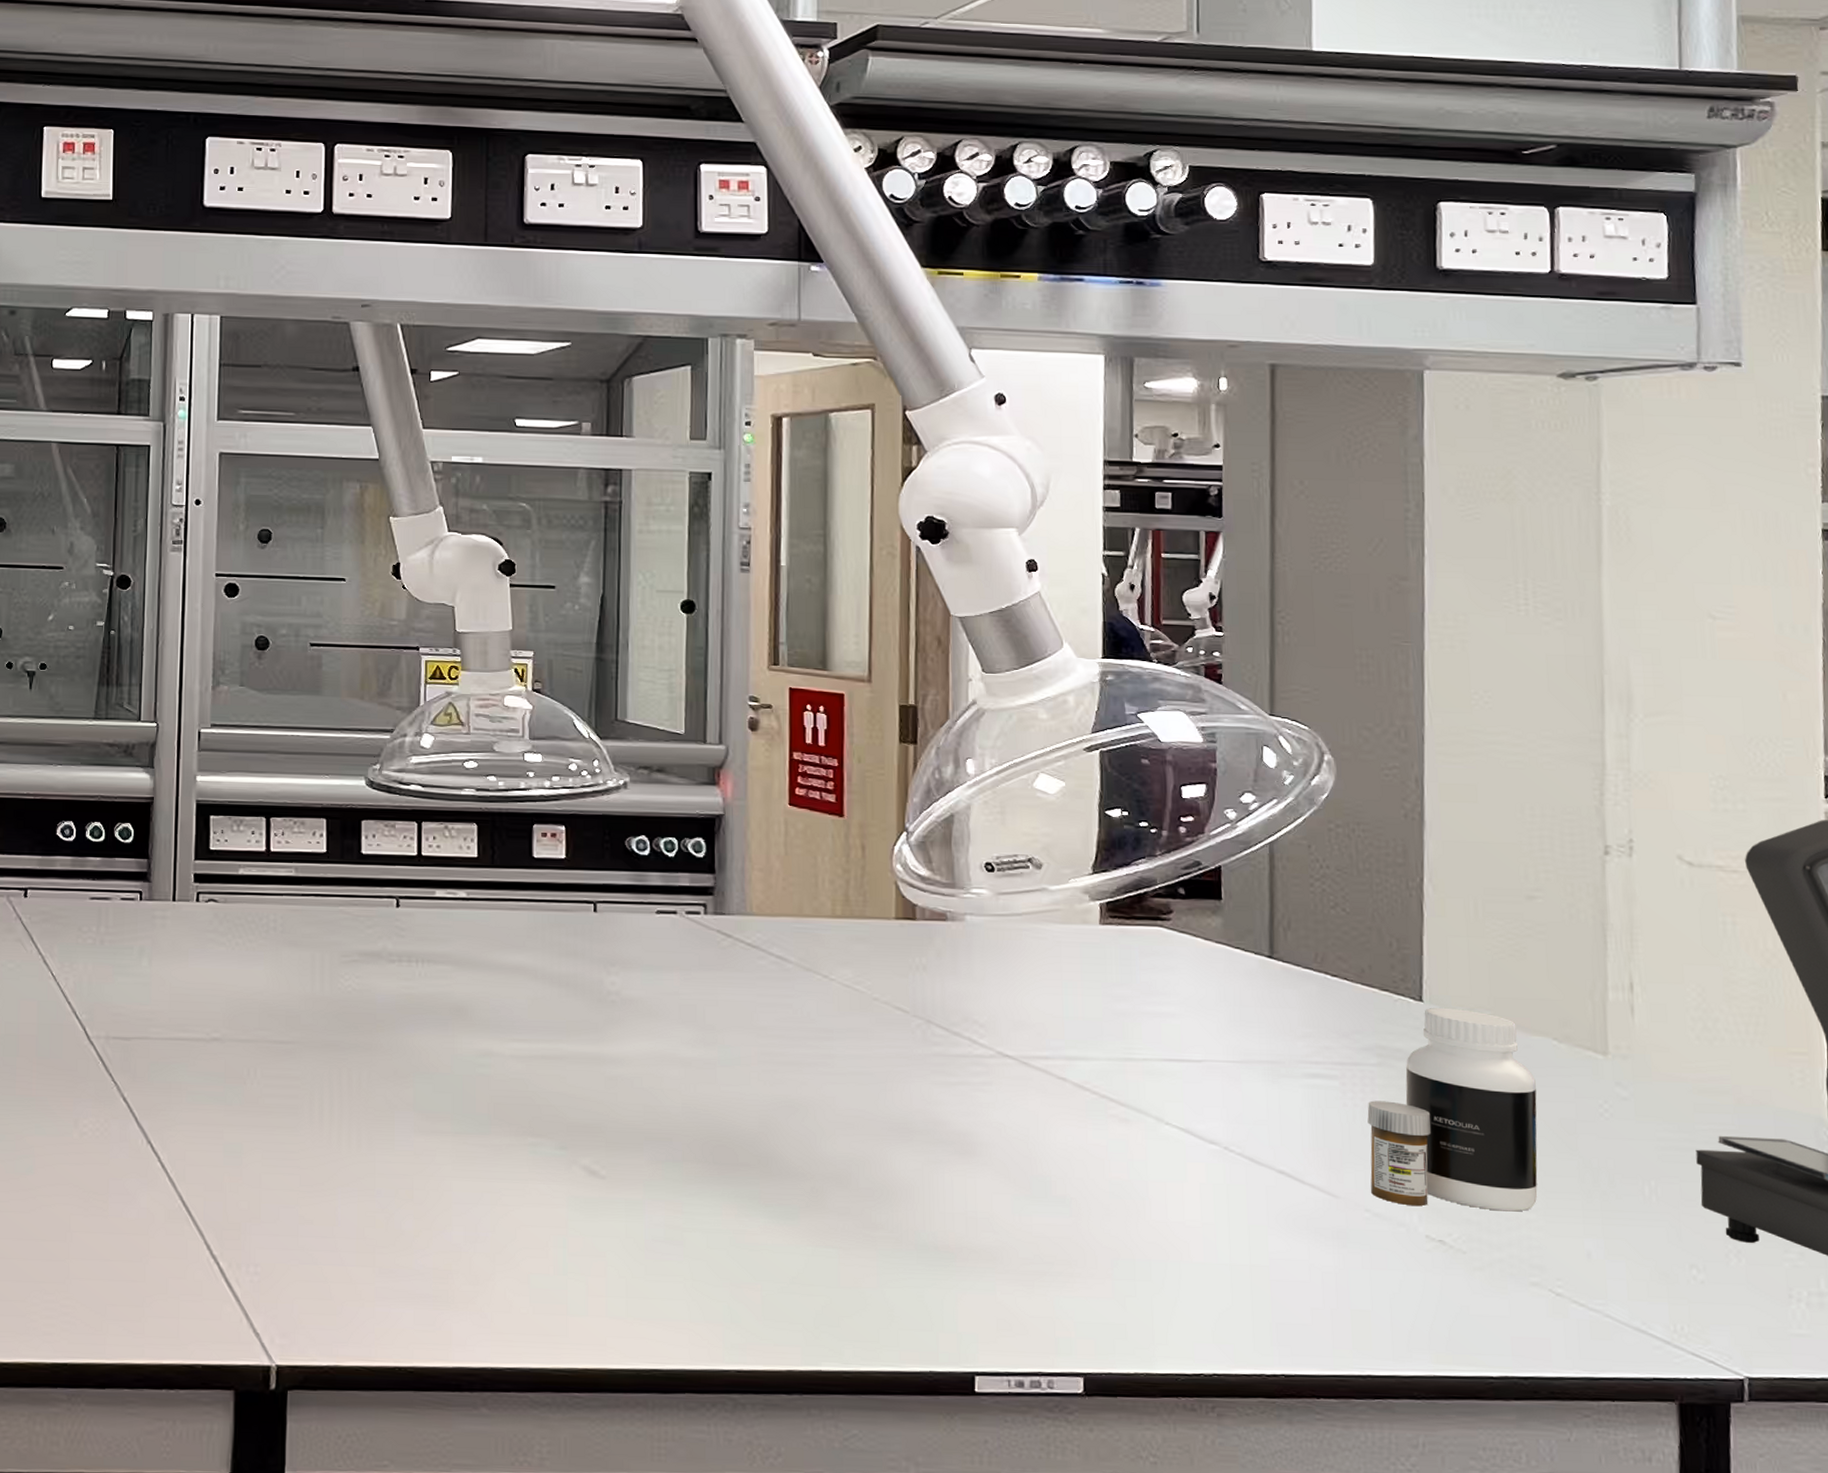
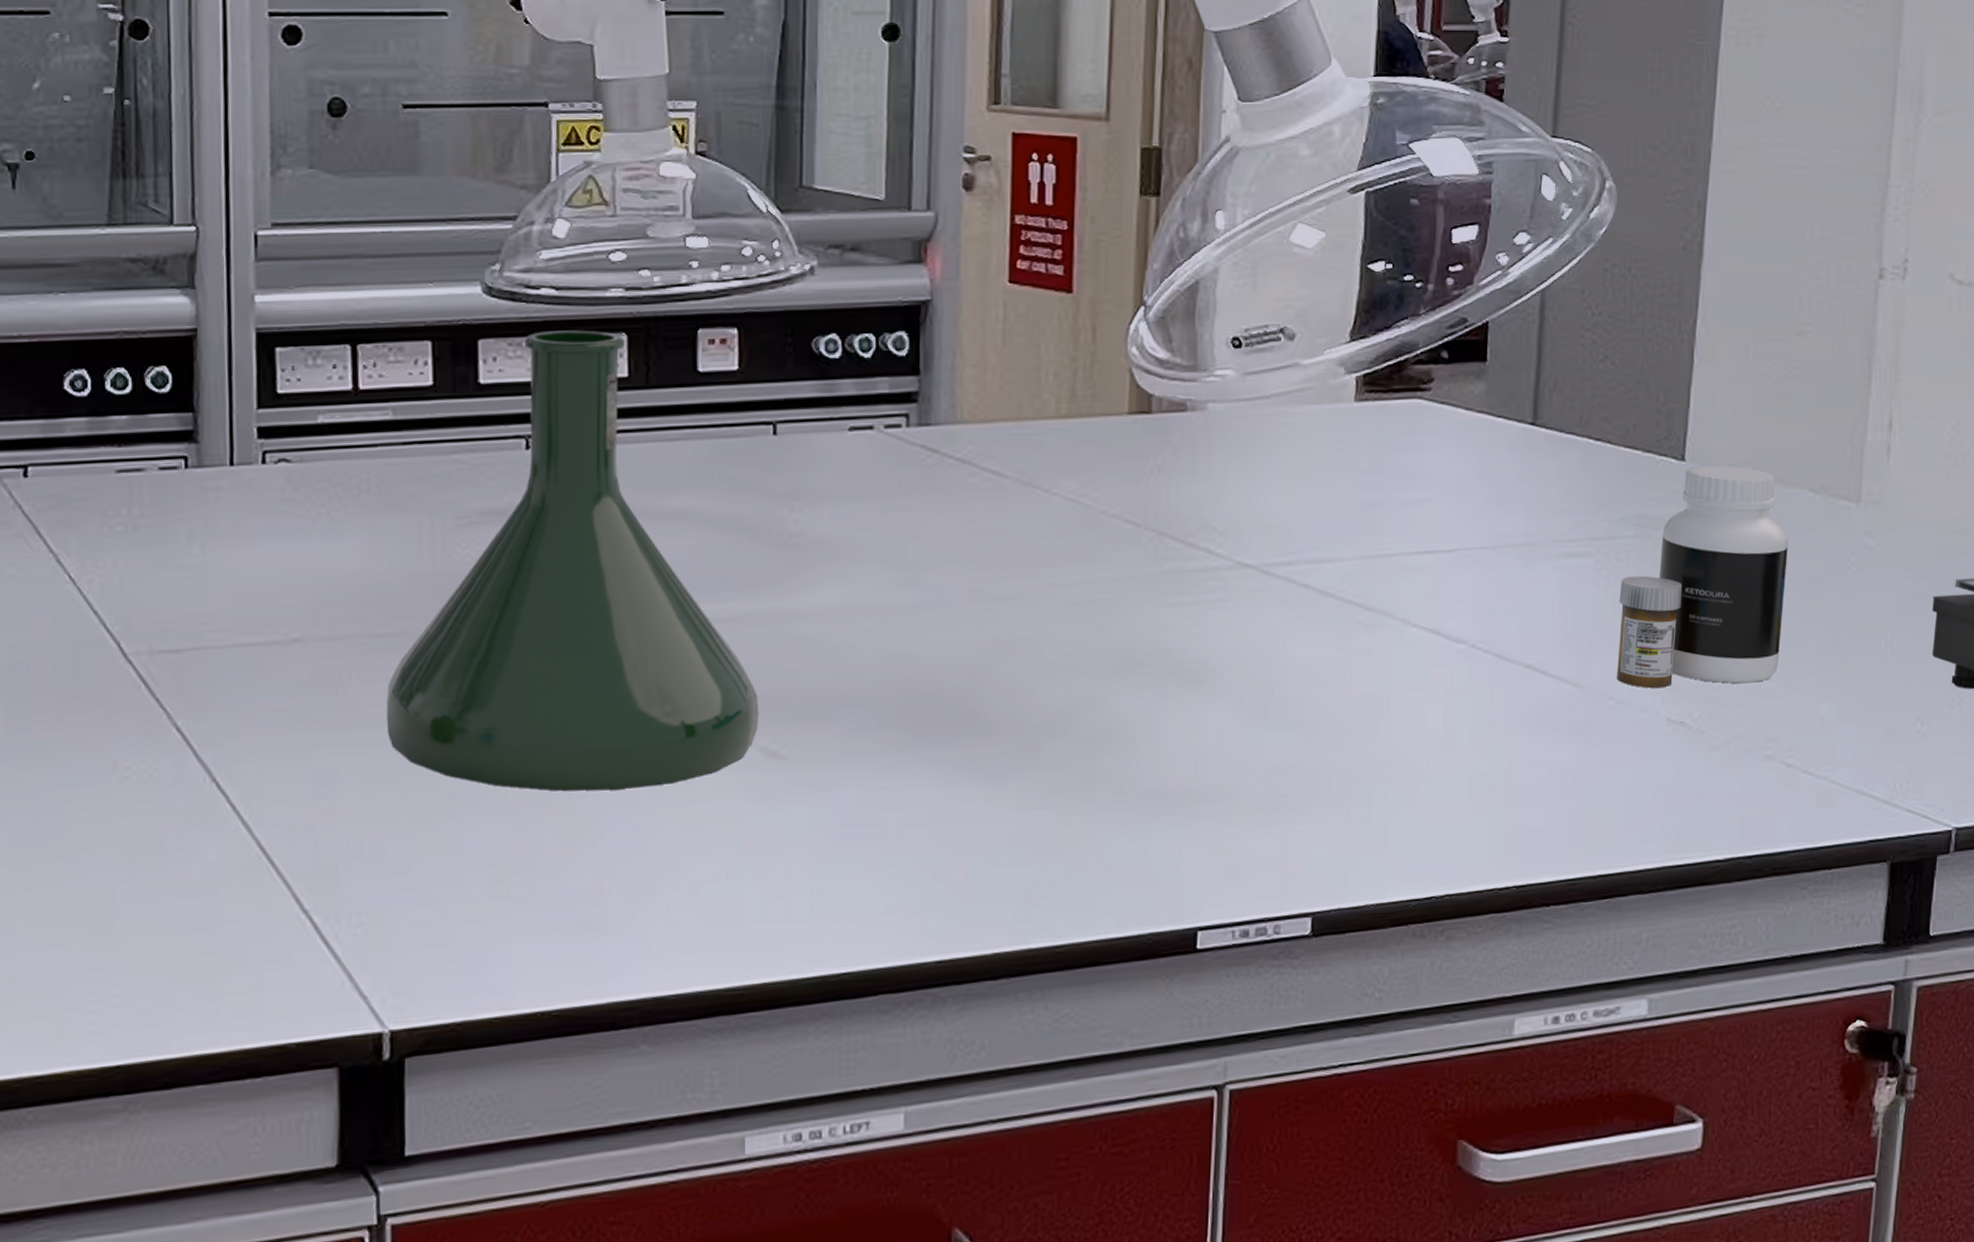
flask: none [282,817,582,1188] -> present [386,330,759,791]

